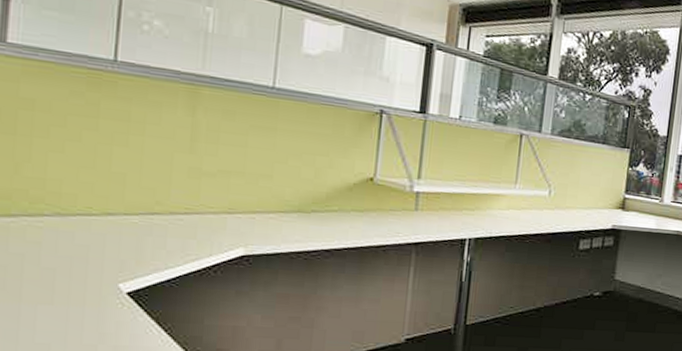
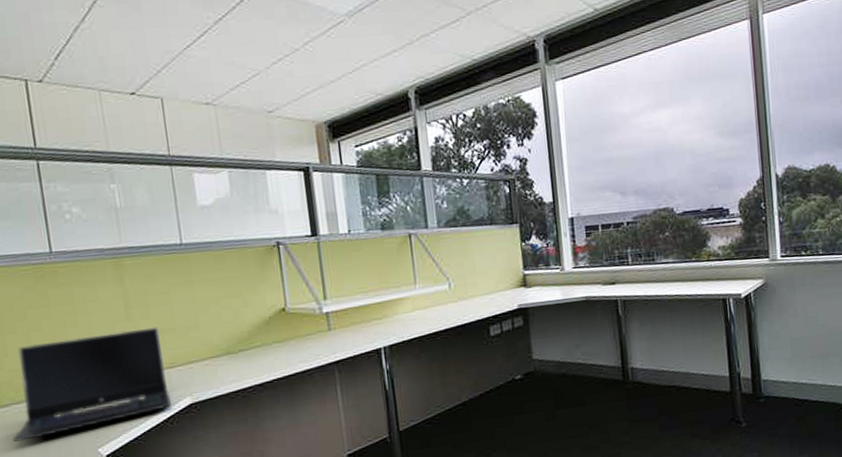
laptop computer: none [12,154,224,259] -> present [13,326,171,443]

